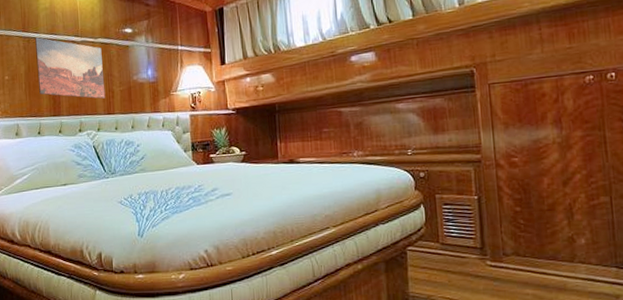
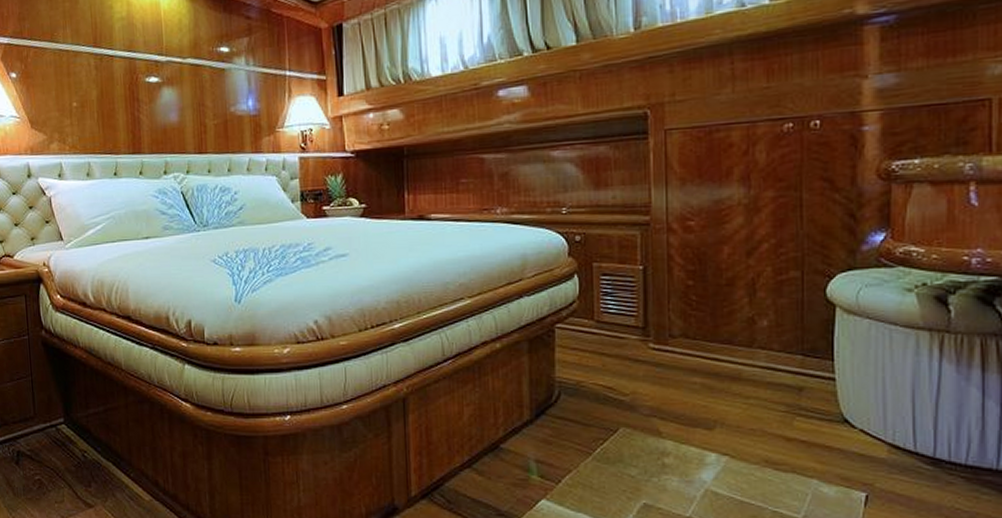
wall art: present [35,37,106,99] -> none [109,55,196,134]

